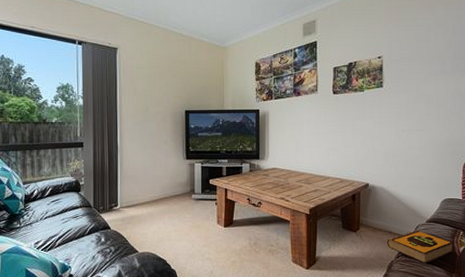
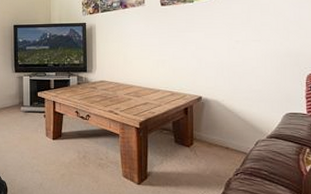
hardback book: present [386,230,453,264] -> none [223,146,299,182]

